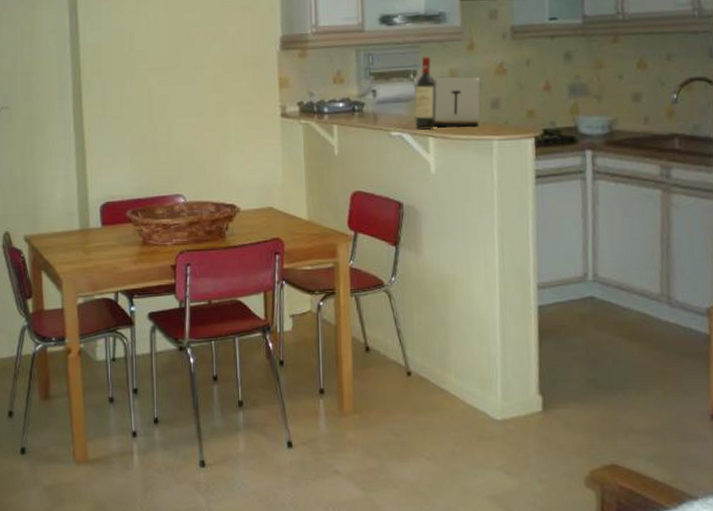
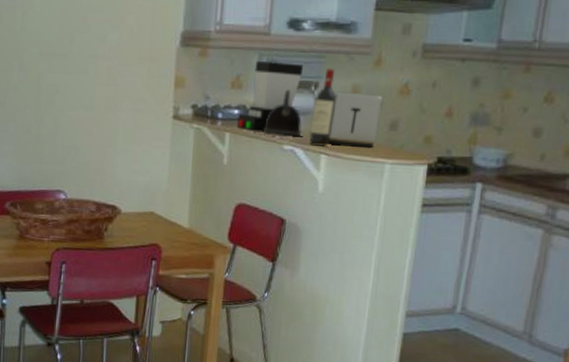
coffee maker: none [343,55,401,122] -> present [237,61,304,133]
kettle: none [369,79,406,125] -> present [263,89,302,138]

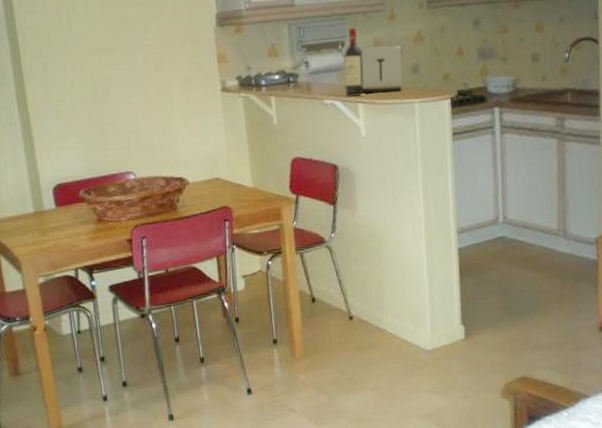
coffee maker: present [237,61,304,133] -> none [279,28,329,93]
kettle: present [263,89,302,138] -> none [303,51,337,94]

